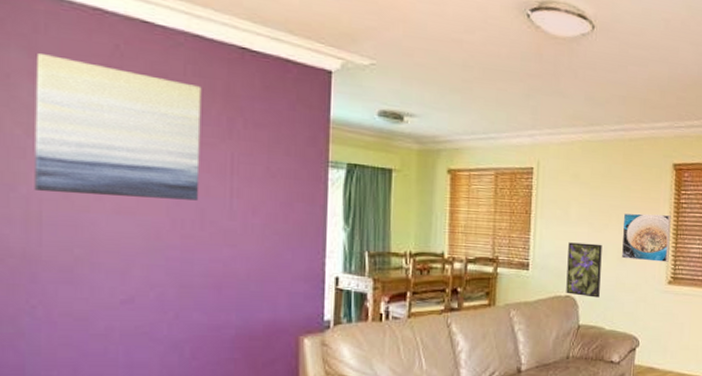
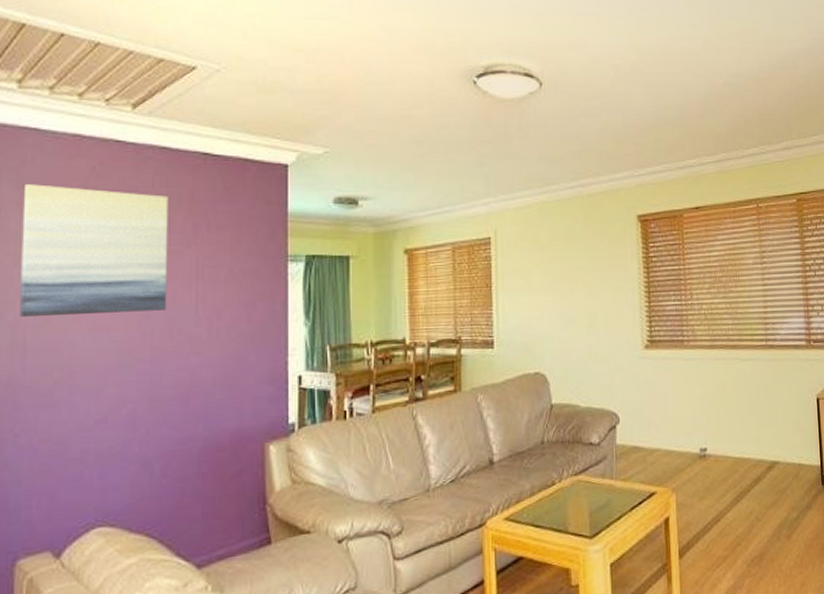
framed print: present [566,242,602,298] -> none [533,312,571,372]
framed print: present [621,213,671,262] -> none [589,272,643,326]

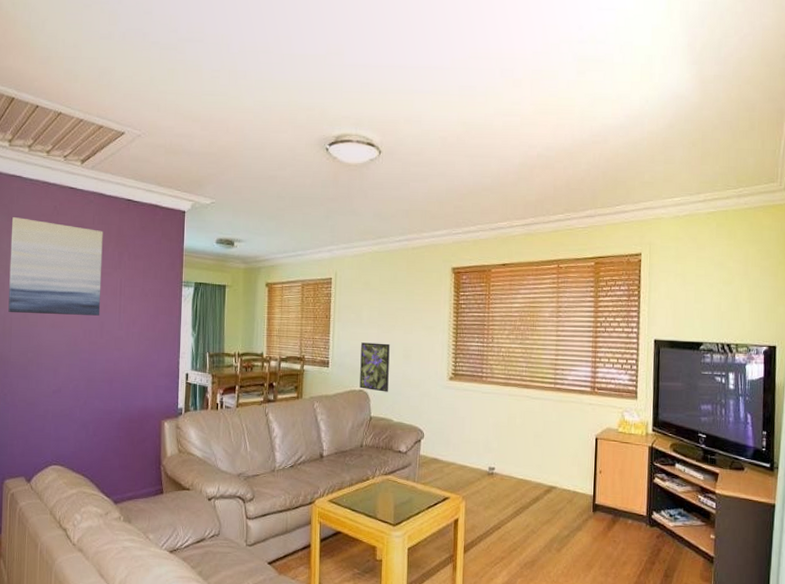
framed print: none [533,312,571,372] -> present [359,342,390,392]

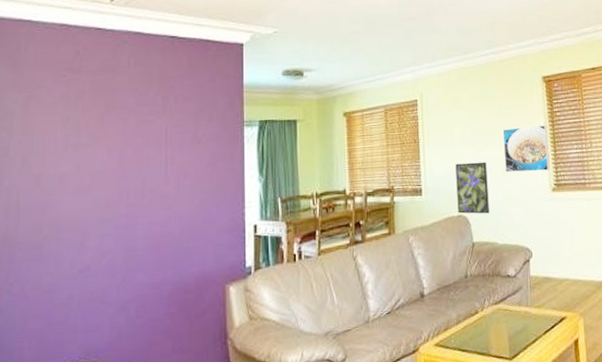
wall art: present [8,217,103,316] -> none [14,67,142,183]
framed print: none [406,314,451,359] -> present [502,125,550,173]

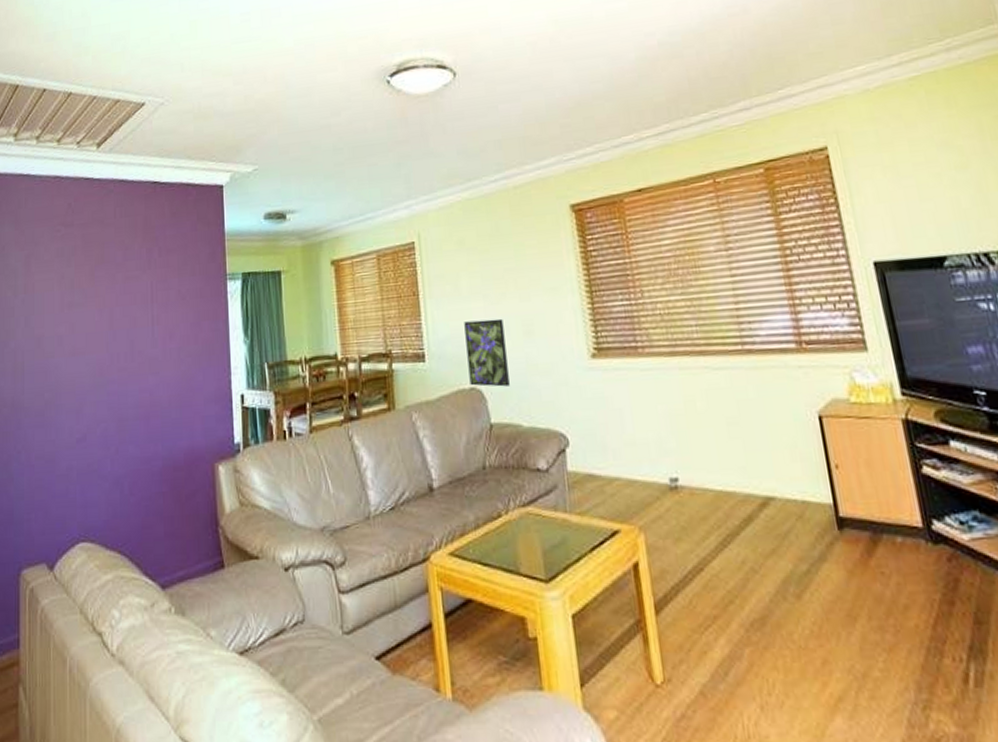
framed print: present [502,125,550,173] -> none [521,269,587,333]

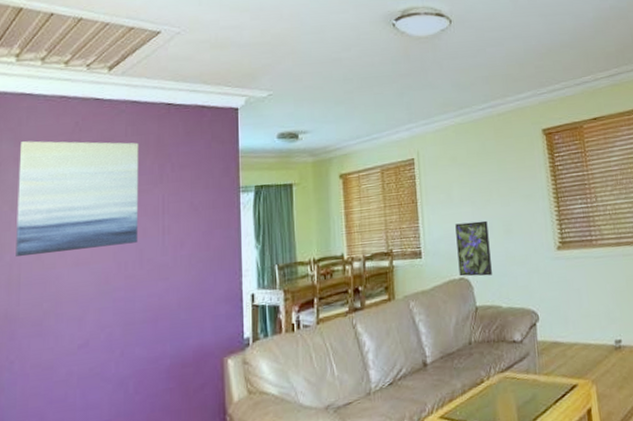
wall art: none [19,223,129,344] -> present [16,141,139,257]

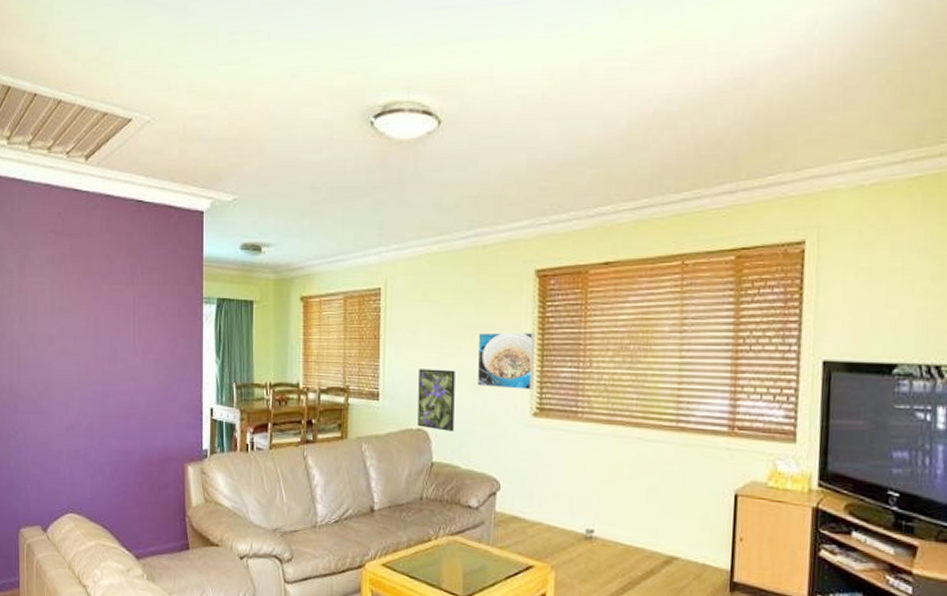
wall art: present [16,141,139,257] -> none [14,228,113,341]
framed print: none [503,180,554,231] -> present [477,332,535,390]

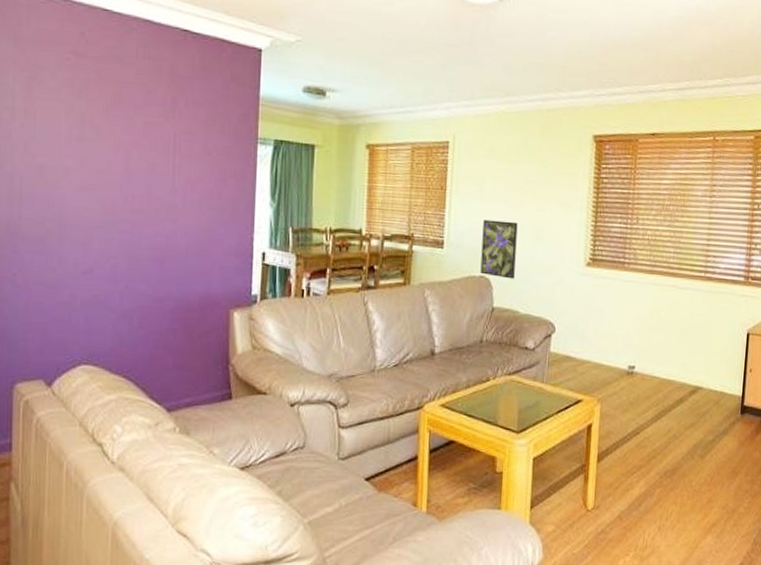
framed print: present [477,332,535,390] -> none [537,189,591,242]

